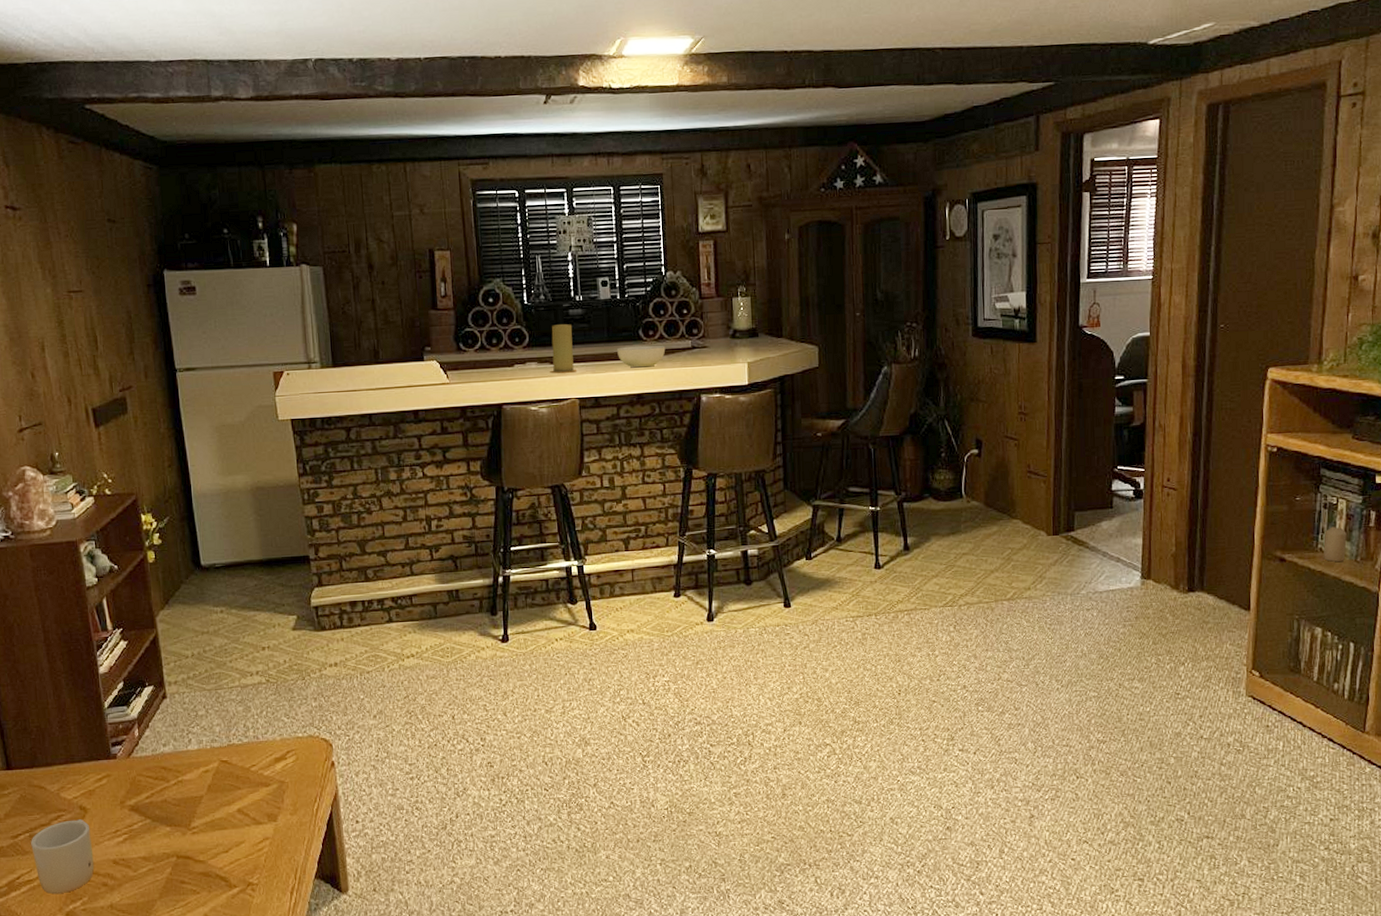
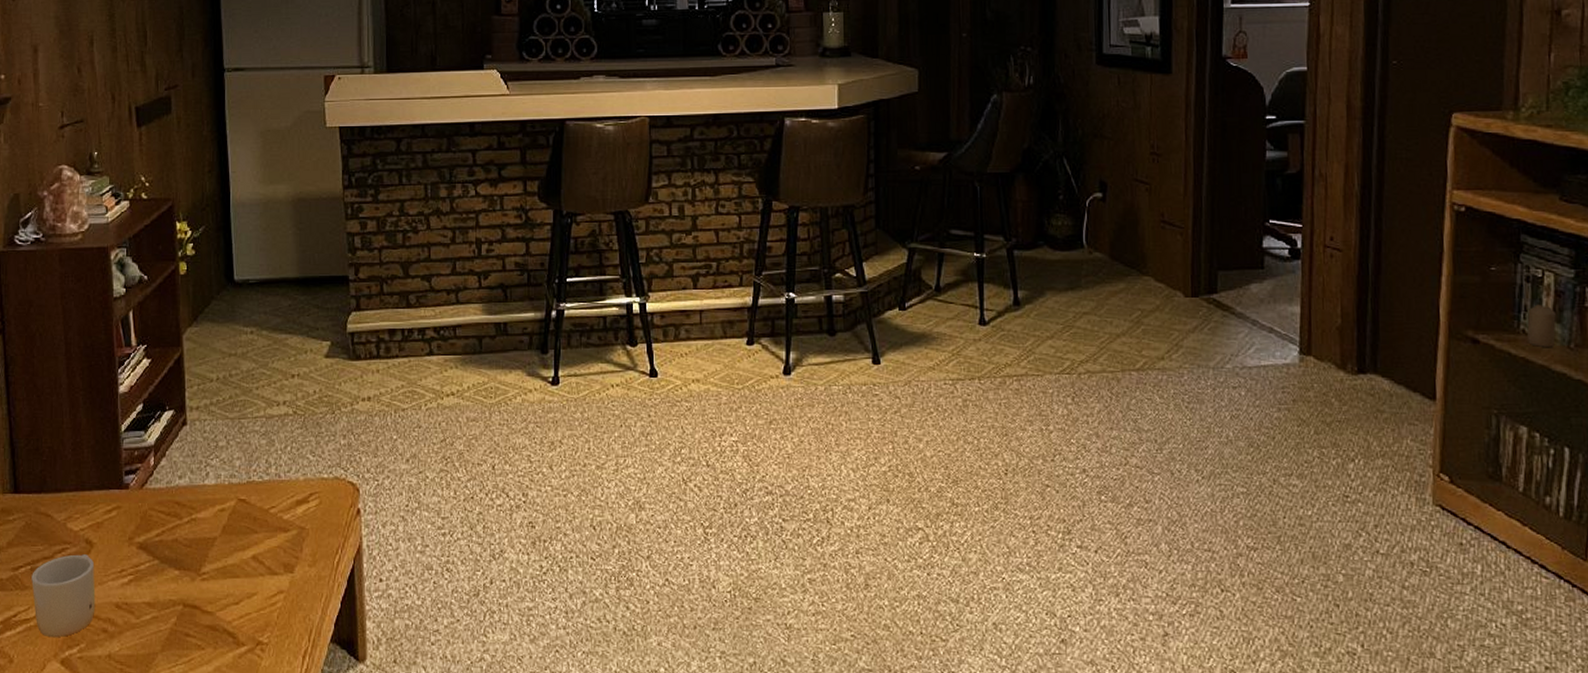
candle: present [550,324,577,374] -> none [619,35,649,88]
bowl: present [616,345,666,368] -> none [692,61,747,86]

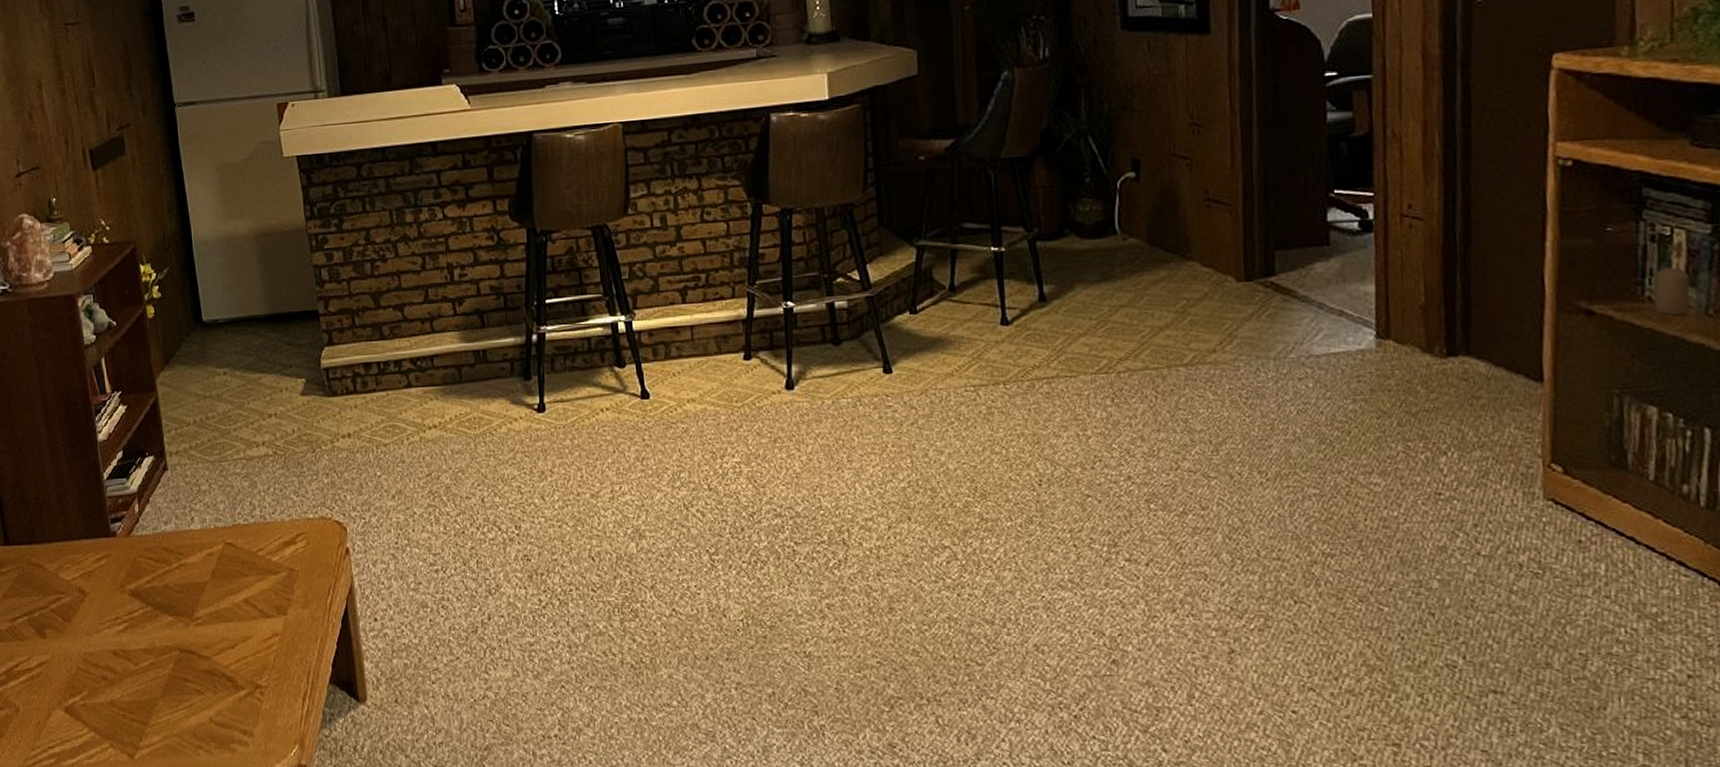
mug: present [31,554,96,638] -> none [29,603,94,687]

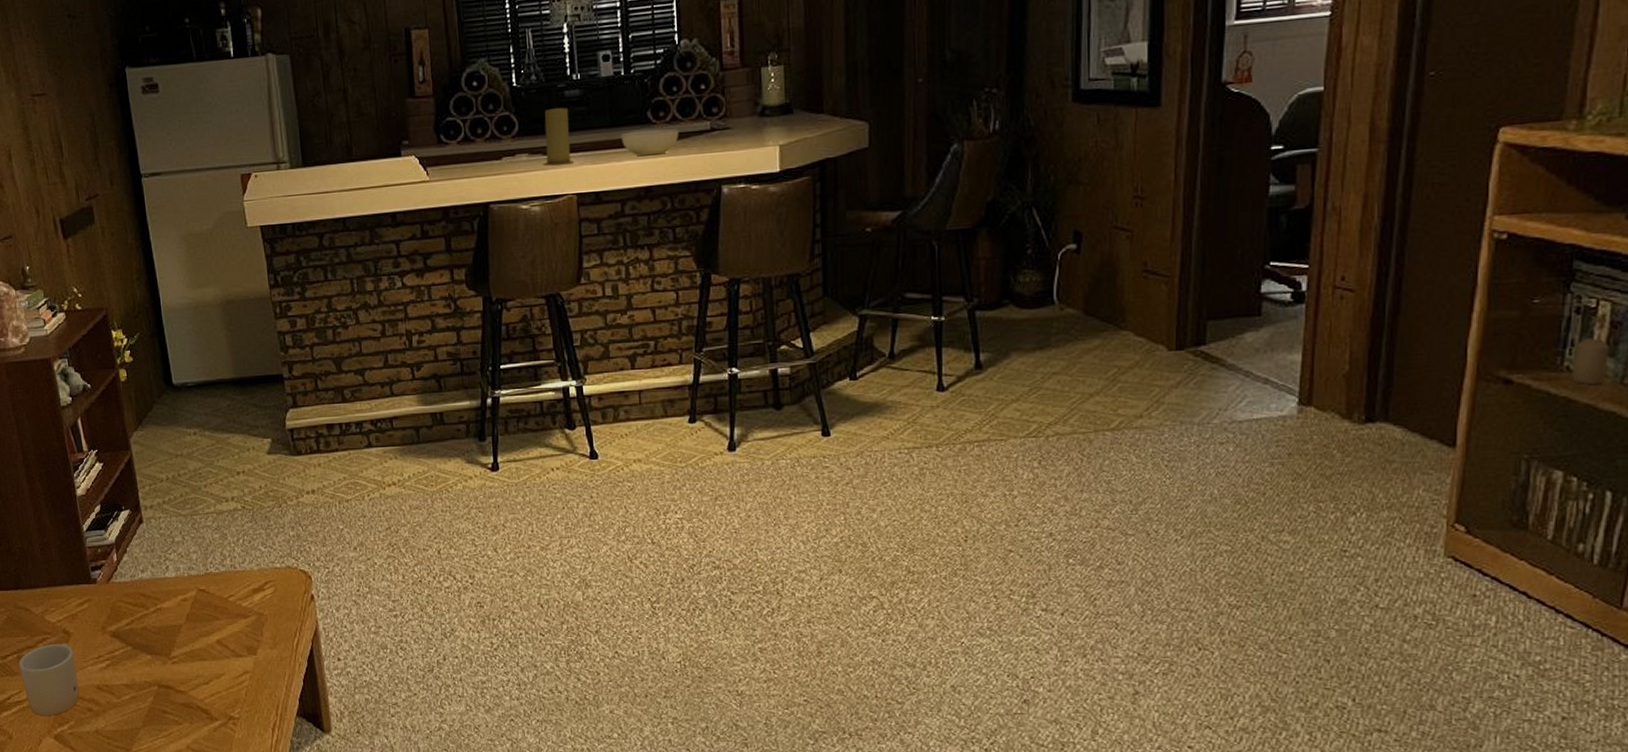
mug: none [29,603,94,687] -> present [19,643,80,717]
candle: none [587,35,620,95] -> present [543,107,575,166]
bowl: none [665,56,725,84] -> present [620,128,679,156]

